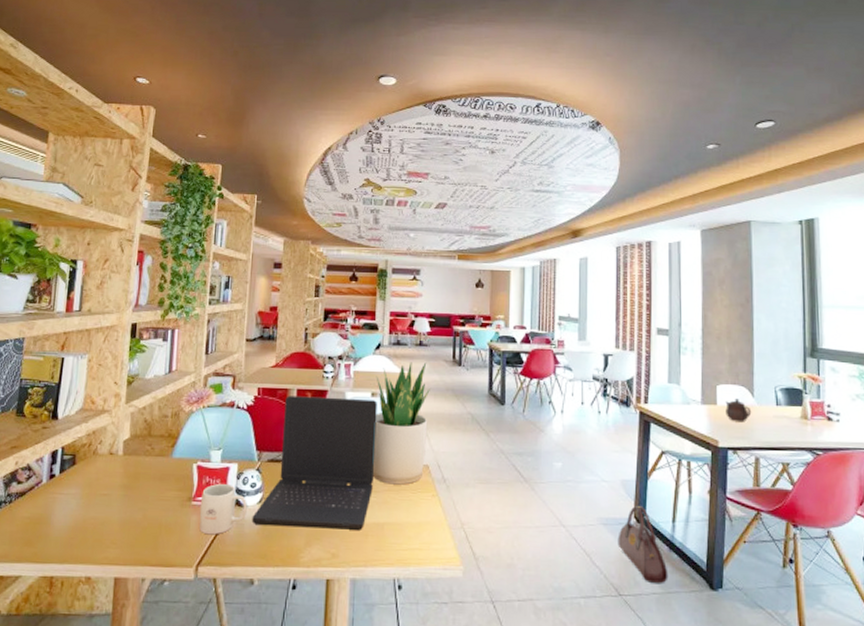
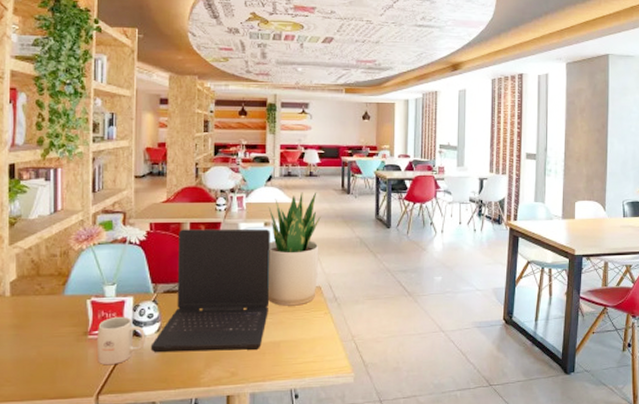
handbag: present [617,506,668,584] -> none [489,310,531,374]
teapot: present [725,399,752,423] -> none [582,213,603,233]

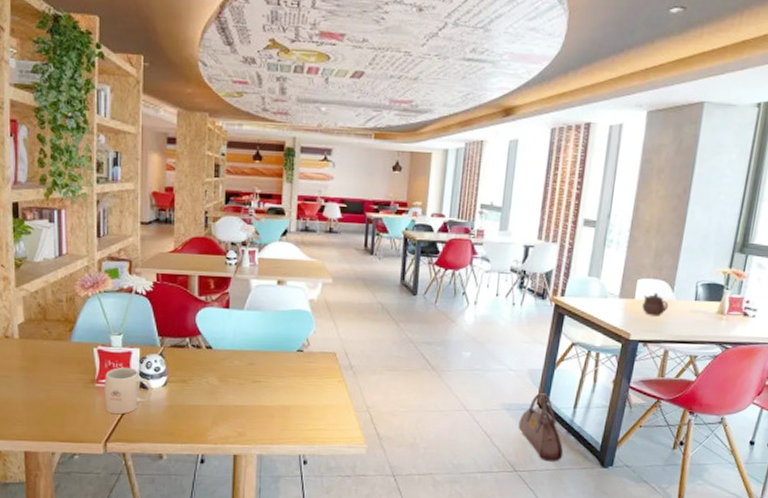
laptop: present [150,228,270,352] -> none [157,282,284,412]
planter: present [268,192,321,306] -> none [279,250,340,371]
handbag: none [489,310,531,374] -> present [518,393,564,462]
teapot: none [582,213,603,233] -> present [642,293,669,317]

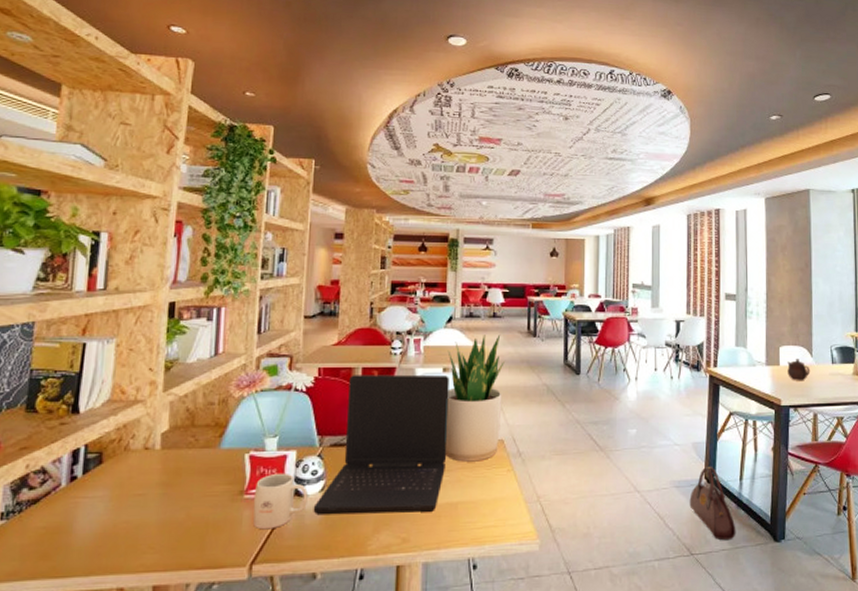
laptop: none [157,282,284,412] -> present [313,374,449,514]
planter: none [279,250,340,371] -> present [446,335,505,462]

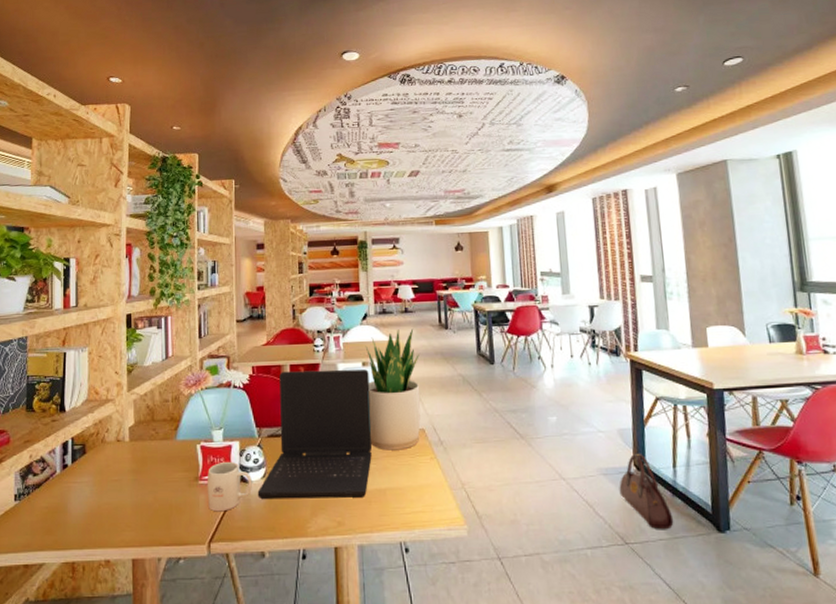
teapot: present [787,359,811,381] -> none [717,339,745,363]

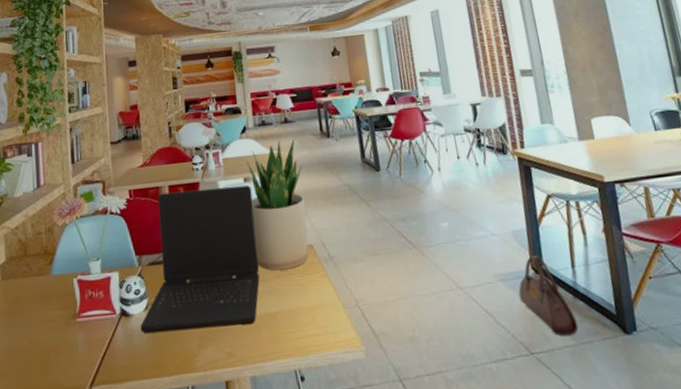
mug: present [206,461,252,512] -> none [85,294,134,352]

